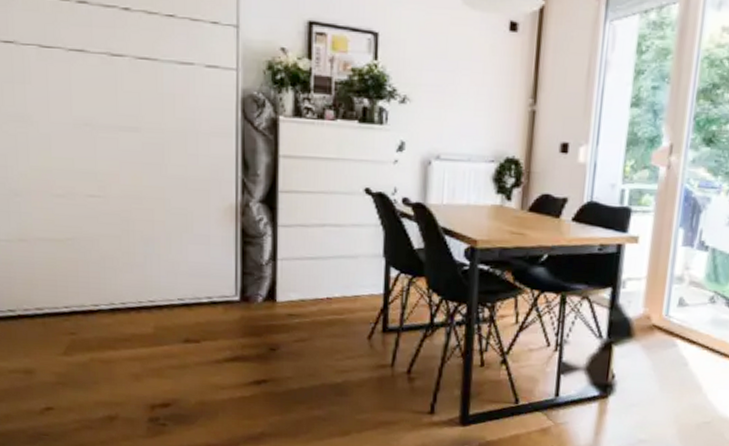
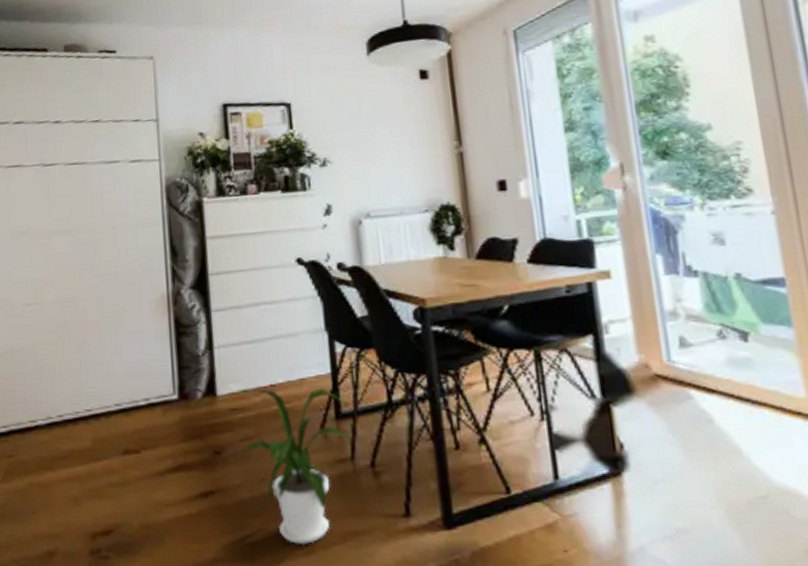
house plant: none [281,300,395,428] -> present [227,389,350,544]

